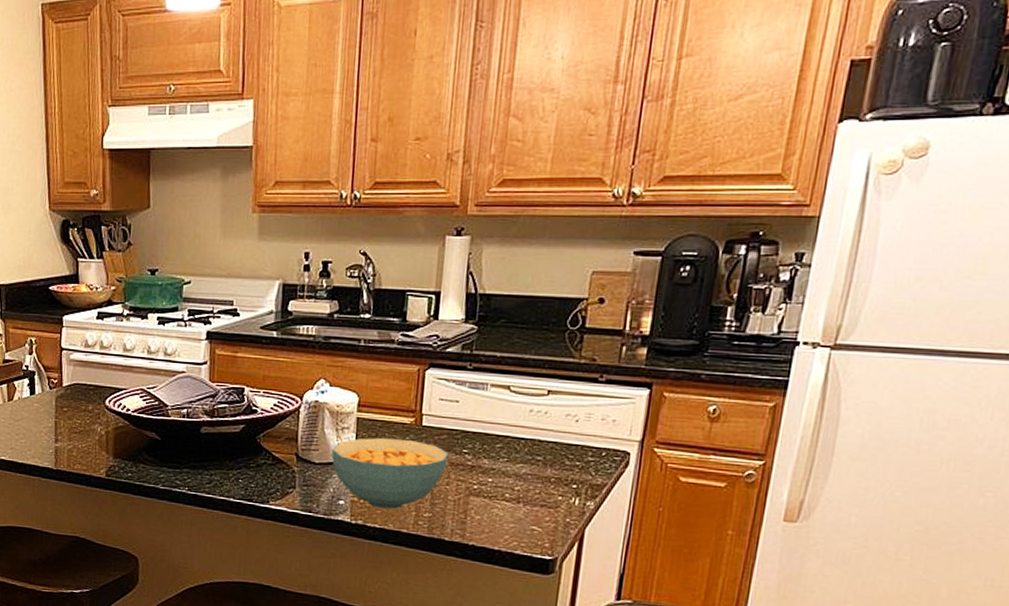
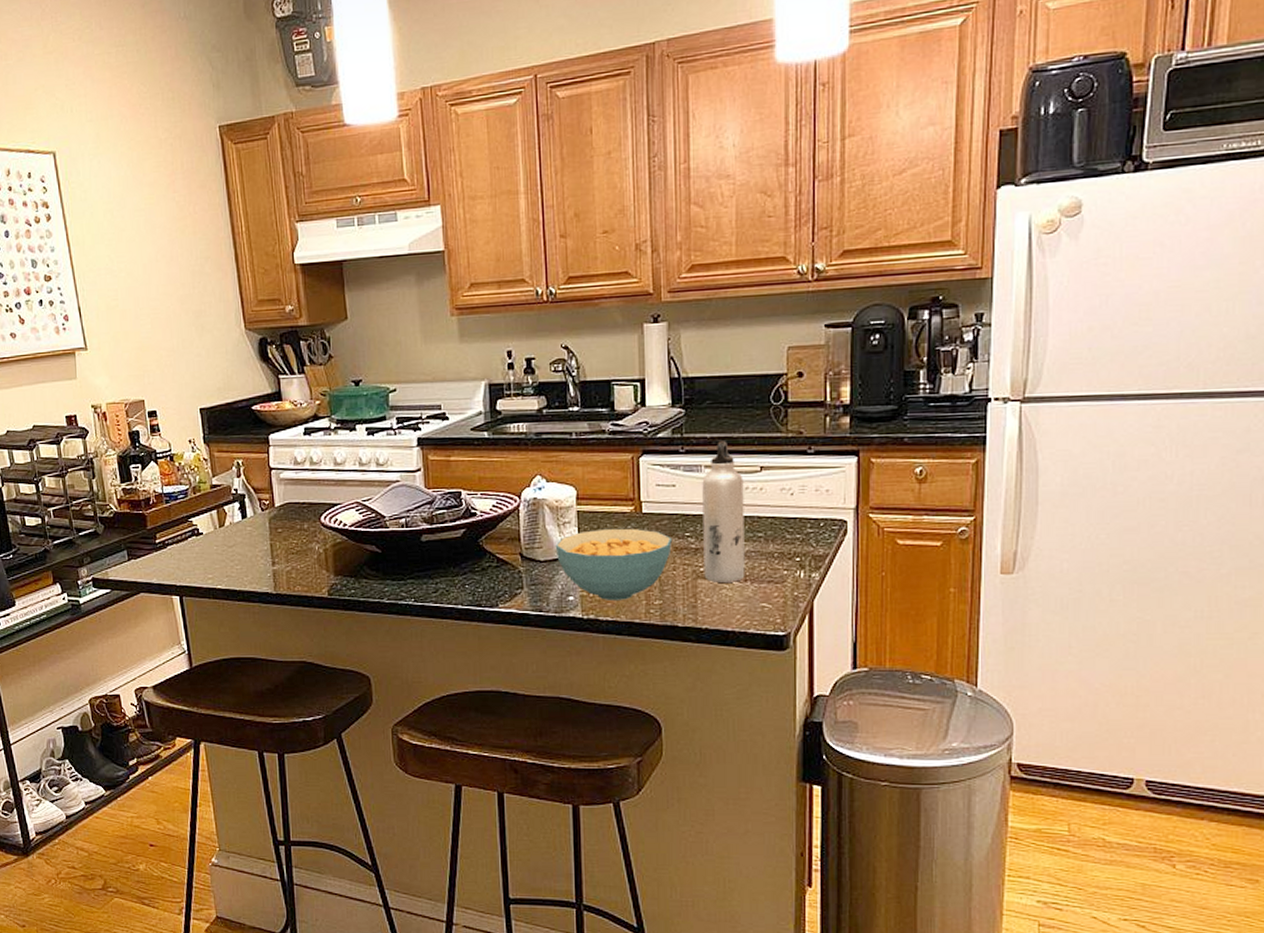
water bottle: none [477,361,529,503] -> present [702,441,745,583]

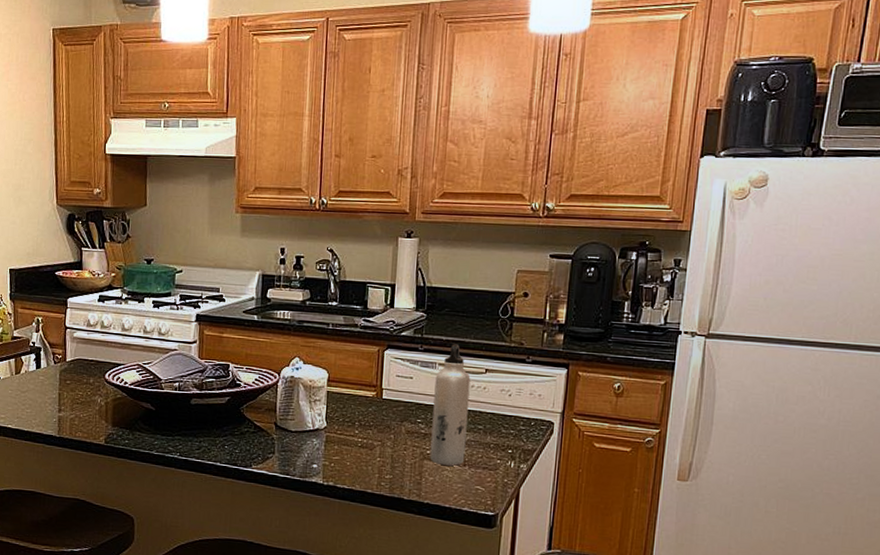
cereal bowl: present [555,528,672,600] -> none [305,409,405,472]

